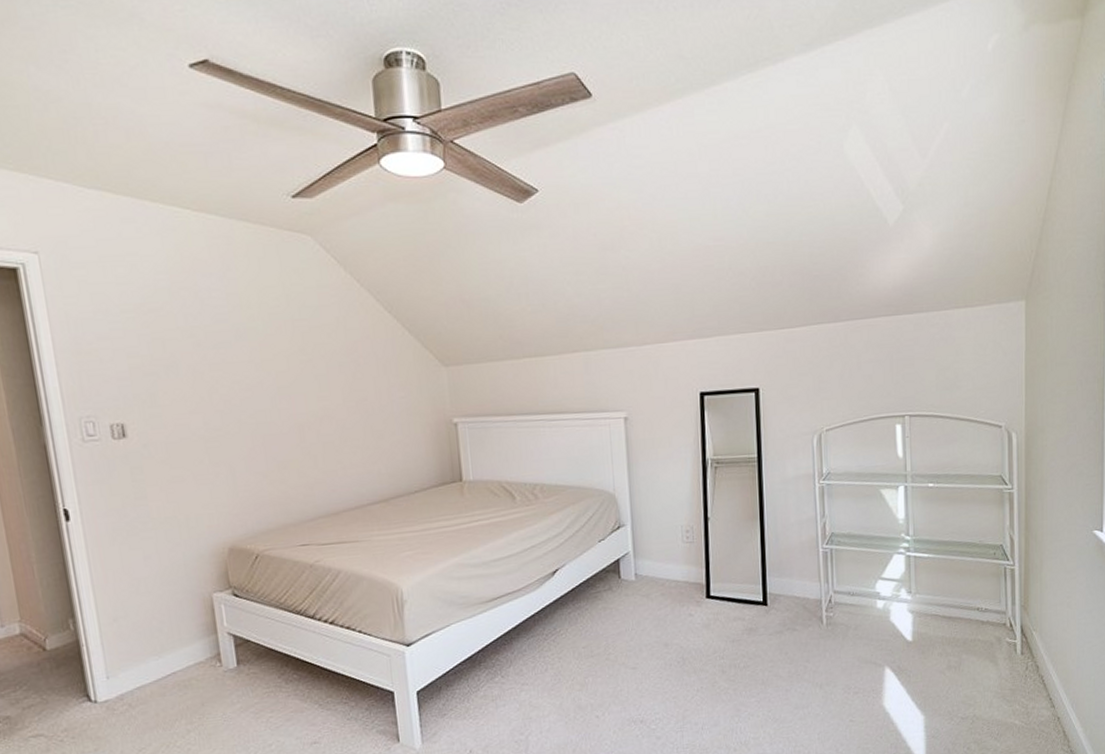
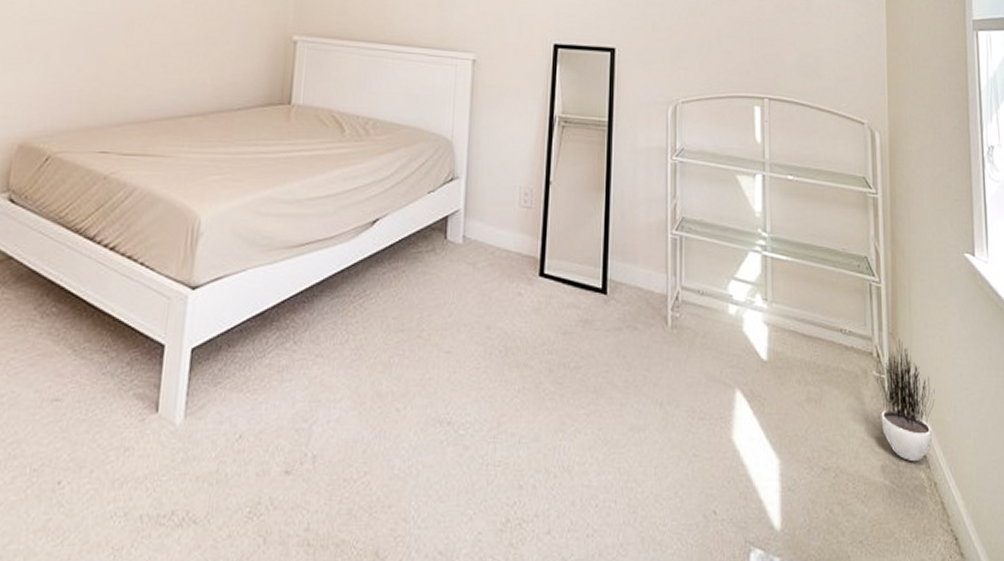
potted plant: none [1008,609,1061,704] -> present [875,339,935,462]

